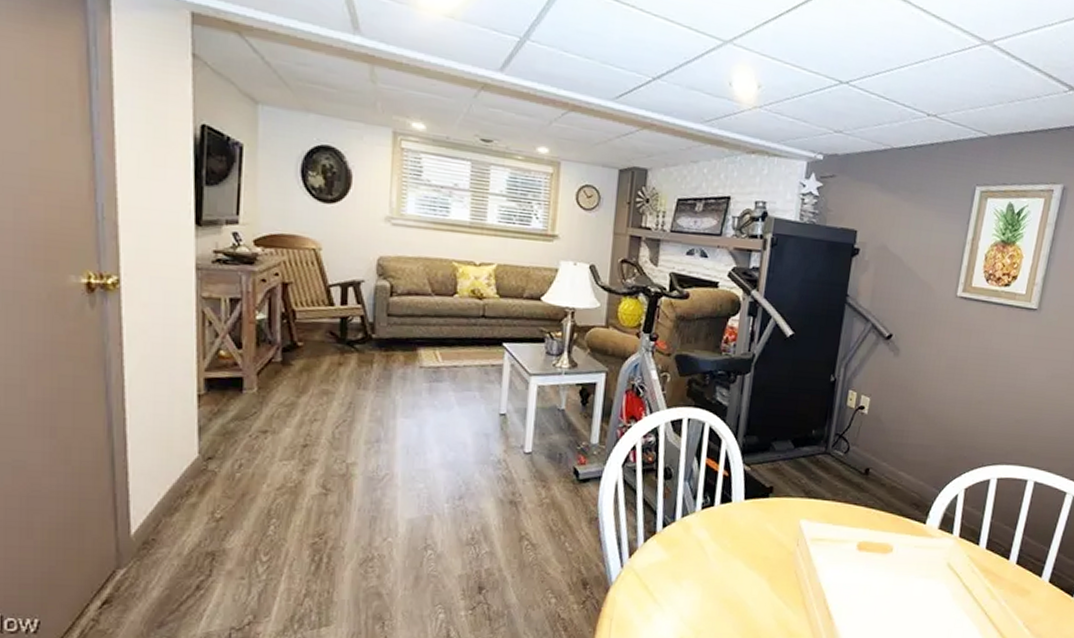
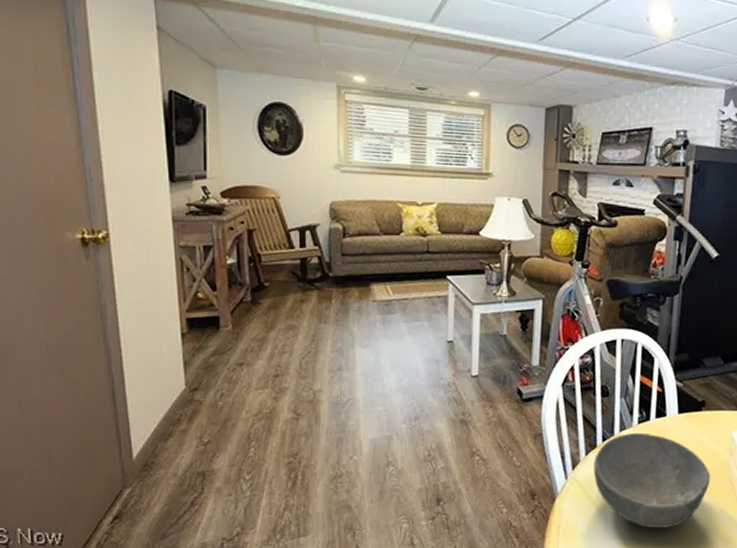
bowl: none [651,518,776,623] -> present [593,432,711,529]

